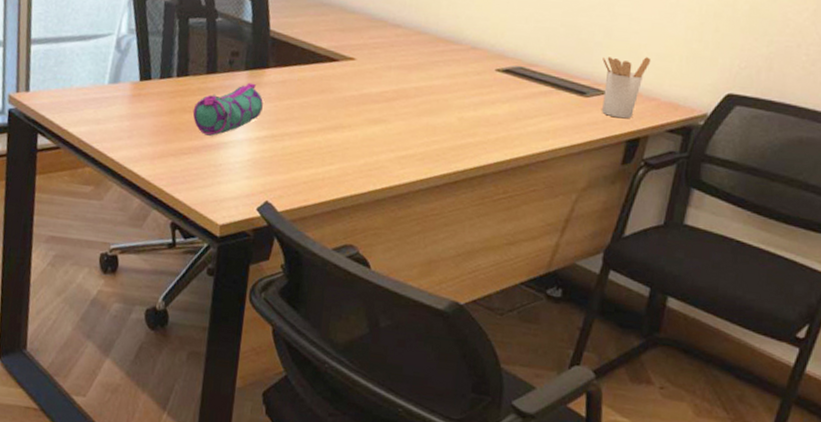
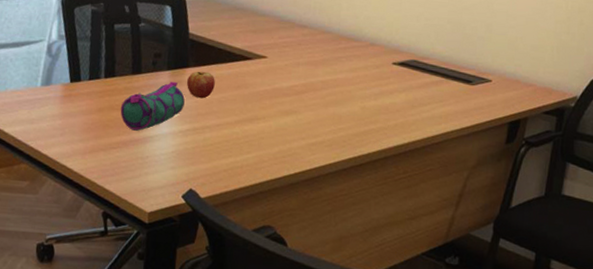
fruit: none [266,72,297,103] -> present [187,71,215,99]
utensil holder: present [602,56,652,119] -> none [485,48,527,103]

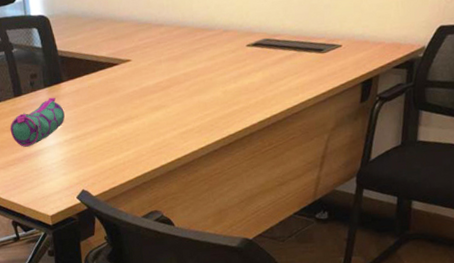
fruit: present [187,71,215,99] -> none [63,83,89,109]

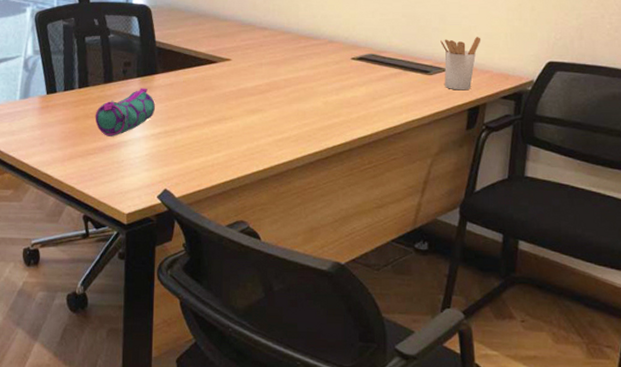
utensil holder: none [333,9,373,65] -> present [440,37,481,91]

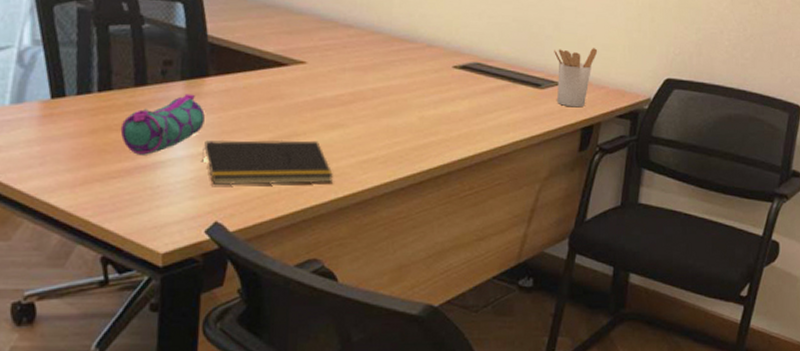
notepad: none [153,123,254,160] -> present [200,140,333,185]

